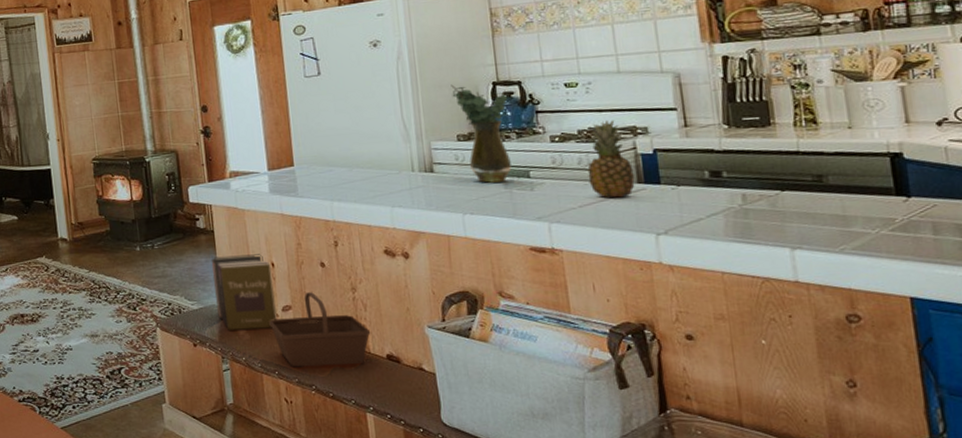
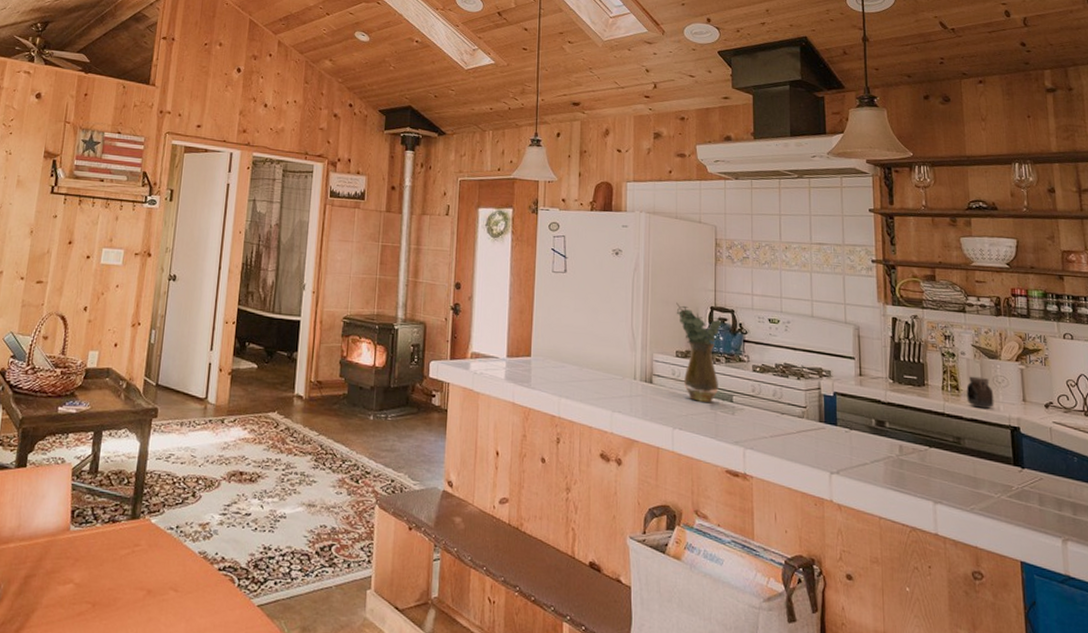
books: present [210,254,277,330] -> none [437,437,496,520]
basket: present [269,292,371,367] -> none [485,487,578,569]
fruit: present [587,120,635,199] -> none [780,359,817,434]
jar: none [826,103,866,139] -> present [966,376,994,409]

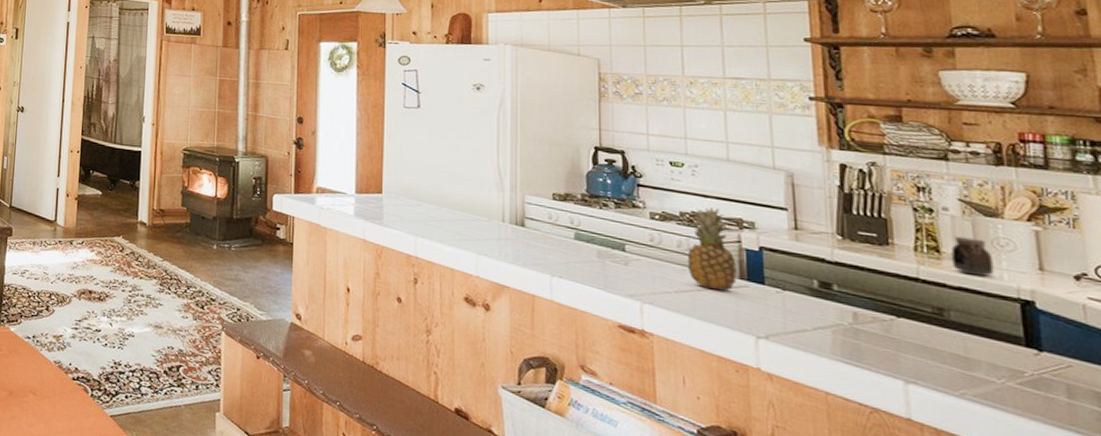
vase: present [676,302,722,402] -> none [551,141,609,251]
fruit: none [780,359,817,434] -> present [687,207,737,292]

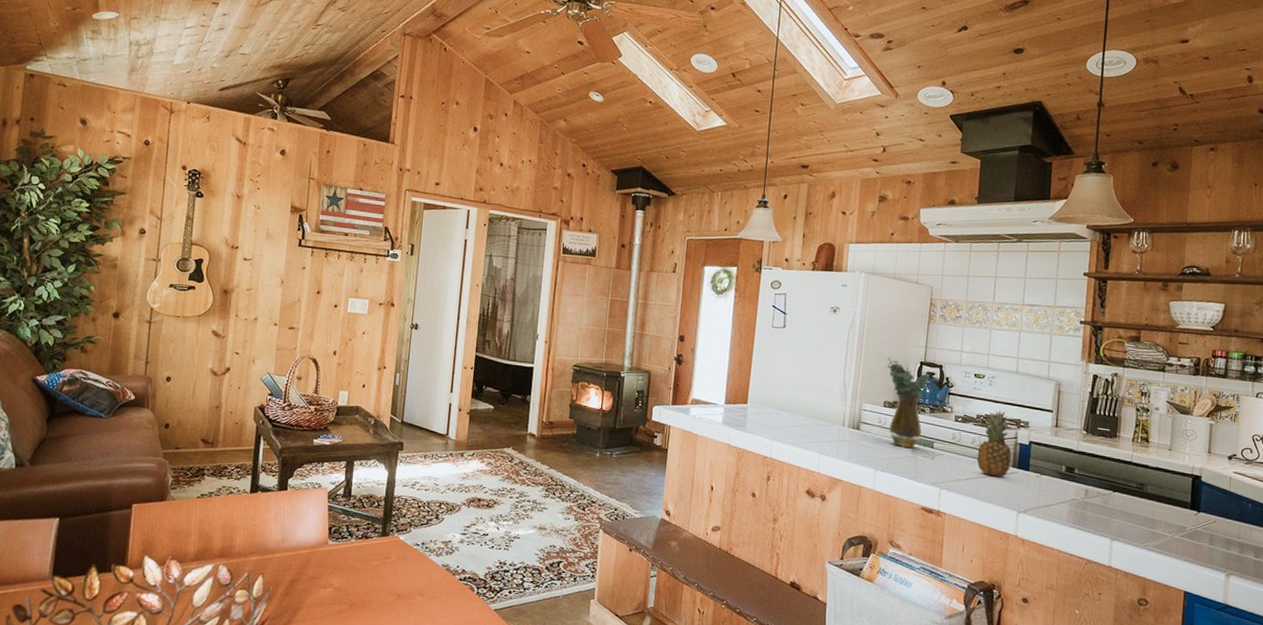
vase: none [551,141,609,251] -> present [887,357,930,448]
jar: present [951,236,995,277] -> none [1154,429,1181,459]

